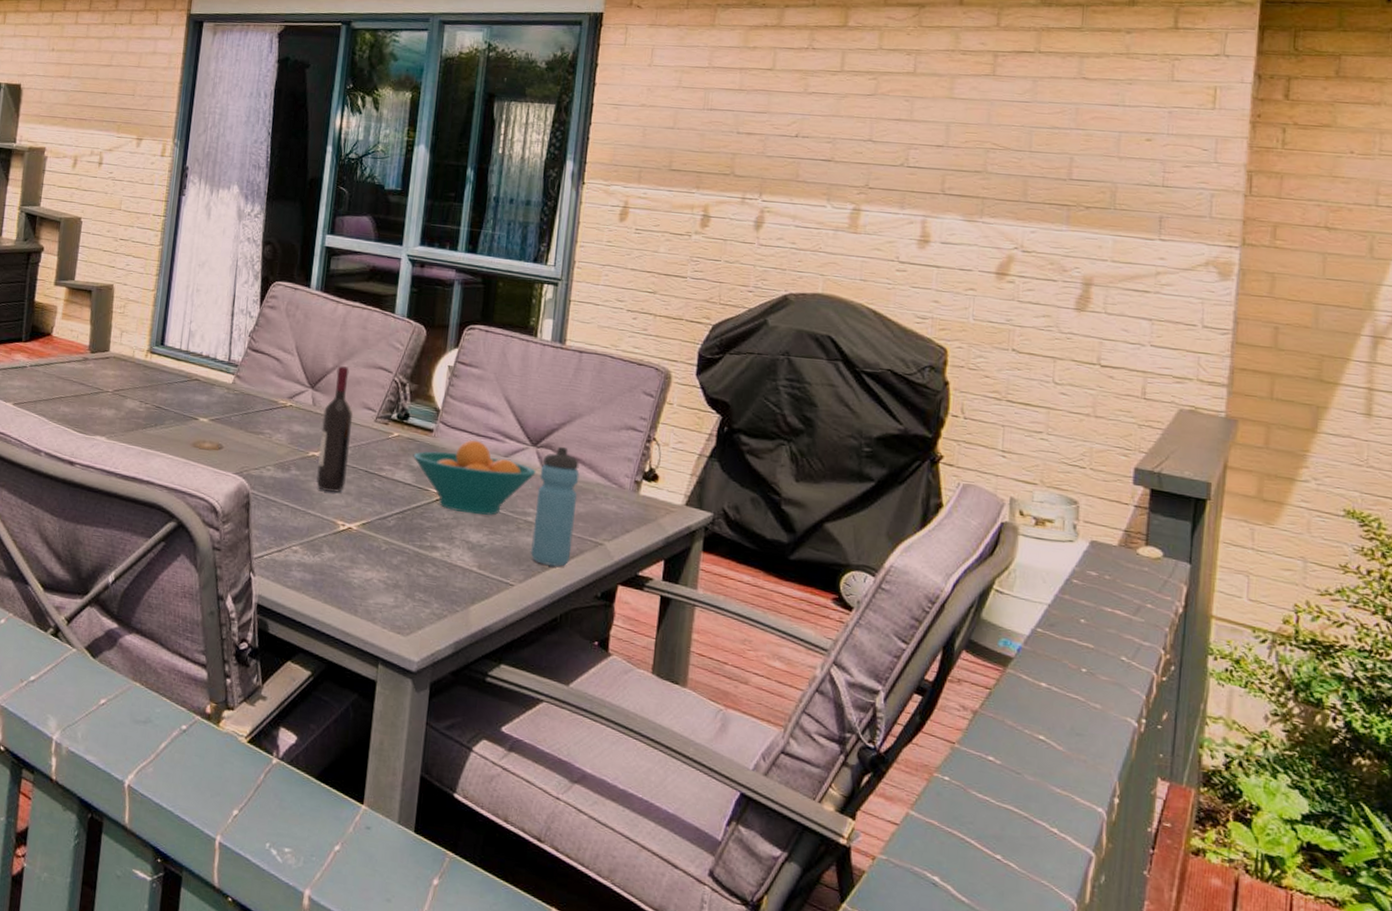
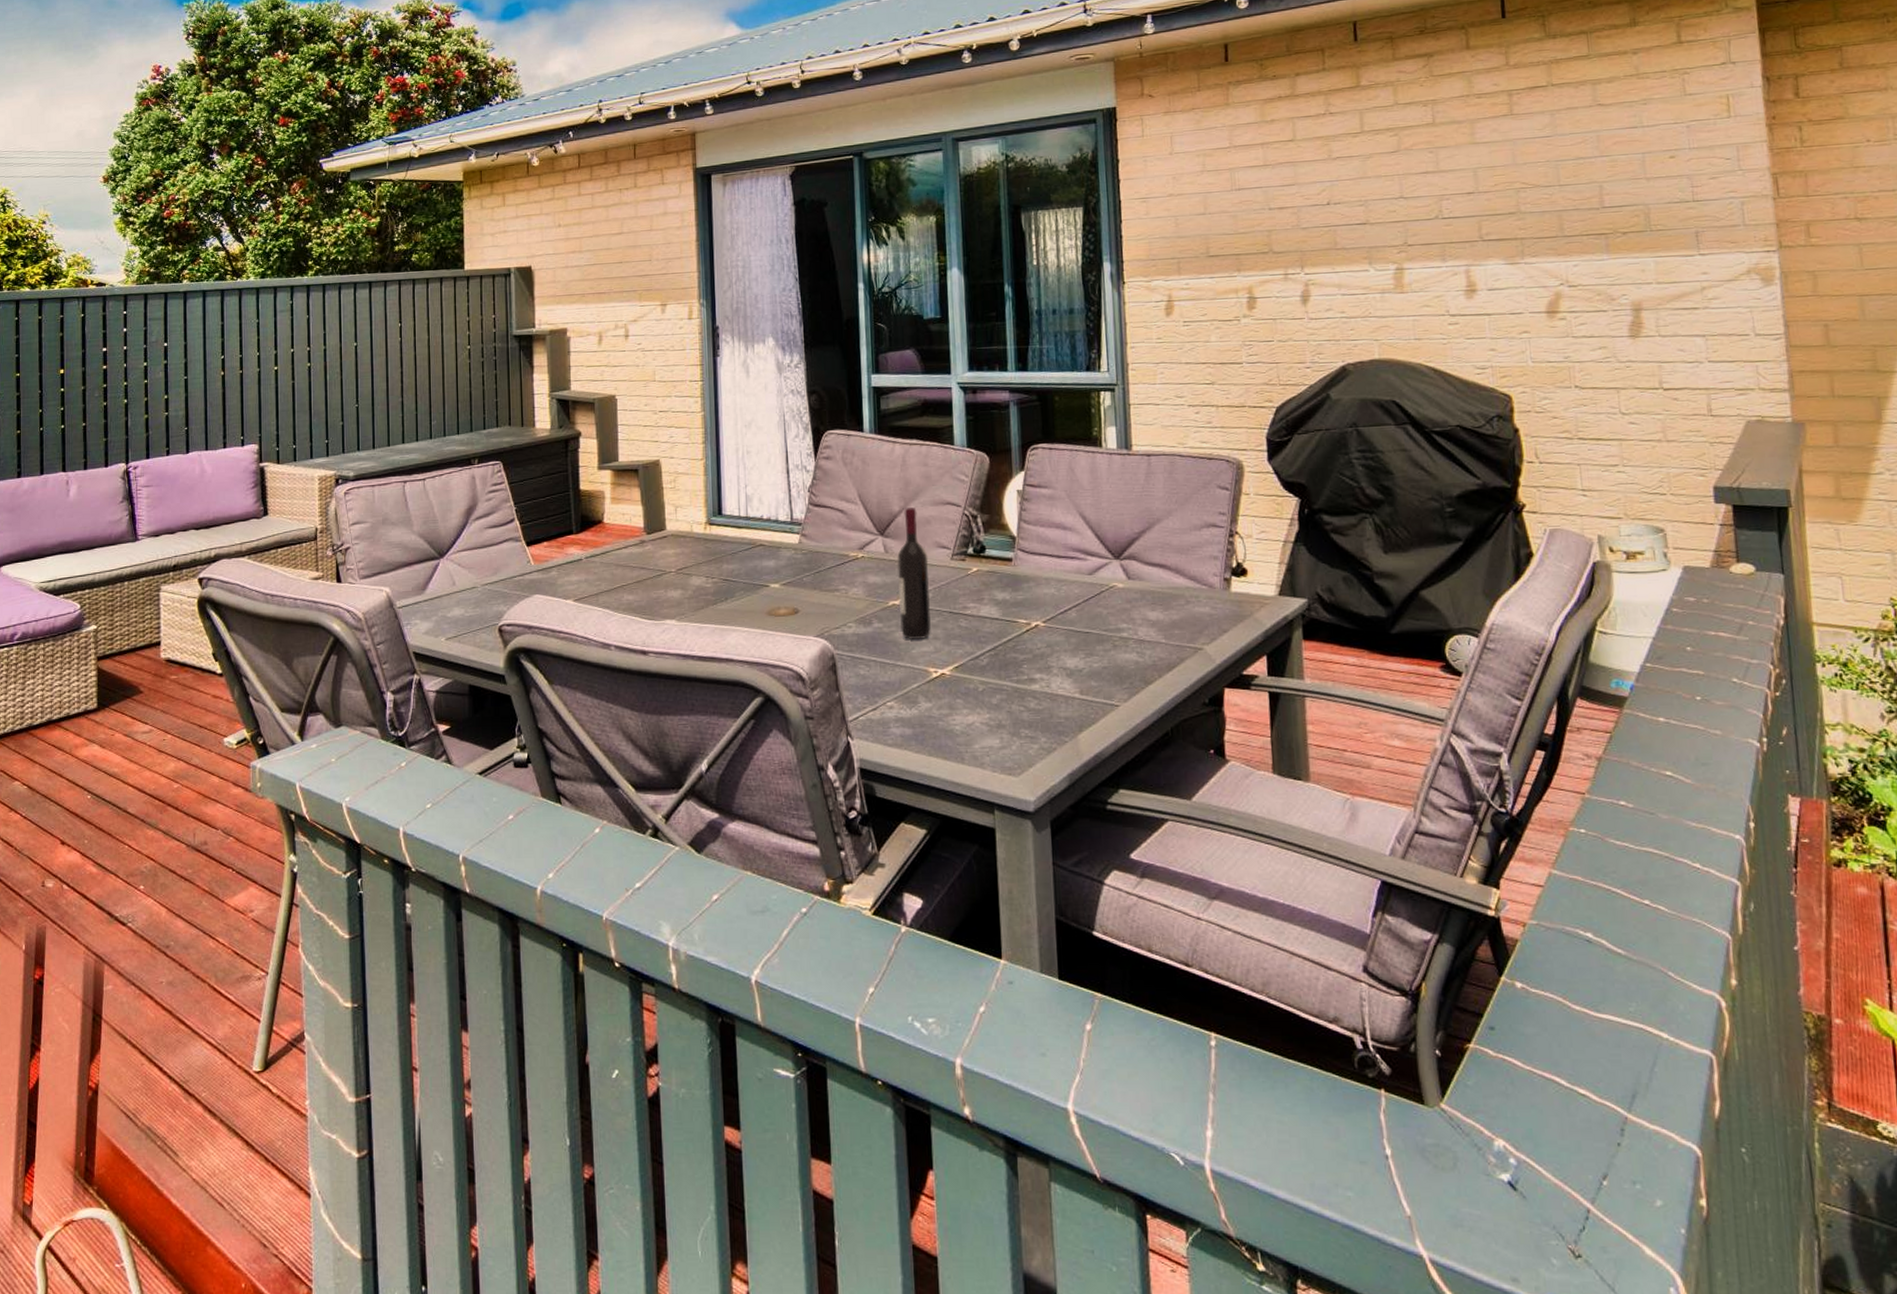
fruit bowl: present [413,439,536,515] -> none [995,562,1123,640]
water bottle: present [530,446,580,567] -> none [1127,555,1172,680]

